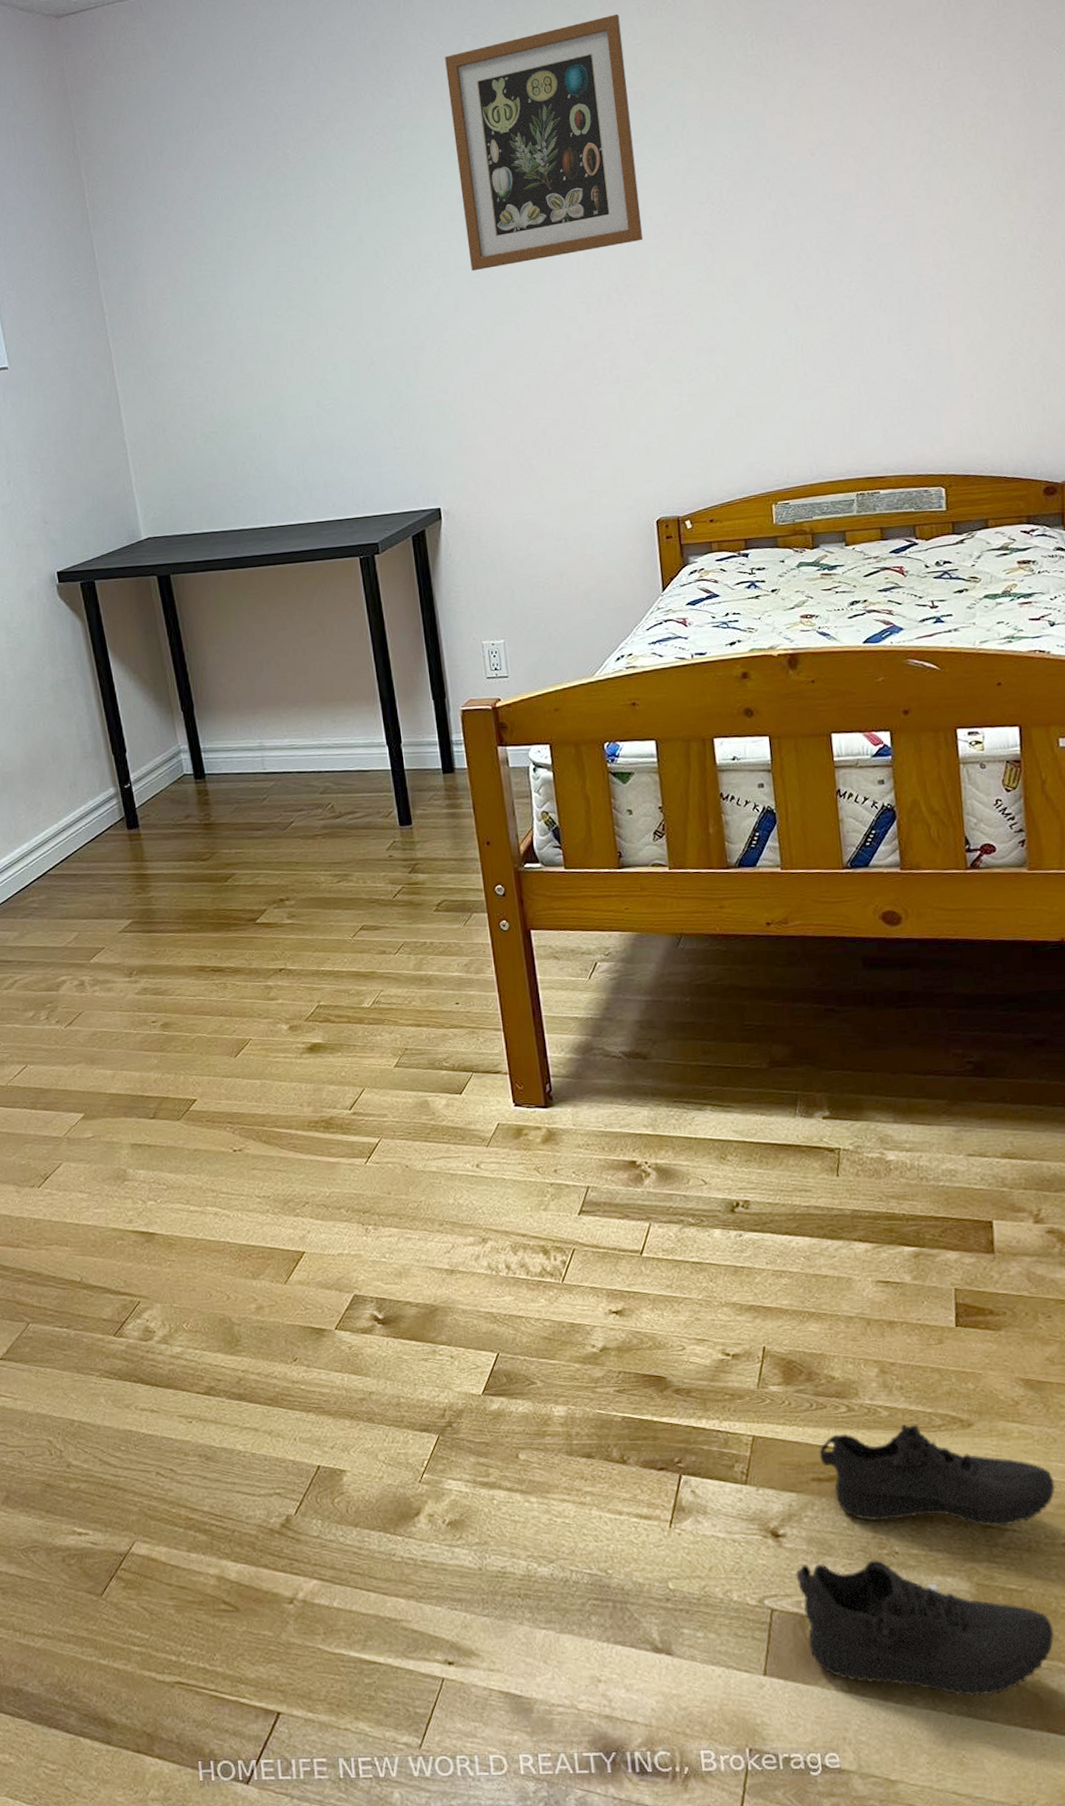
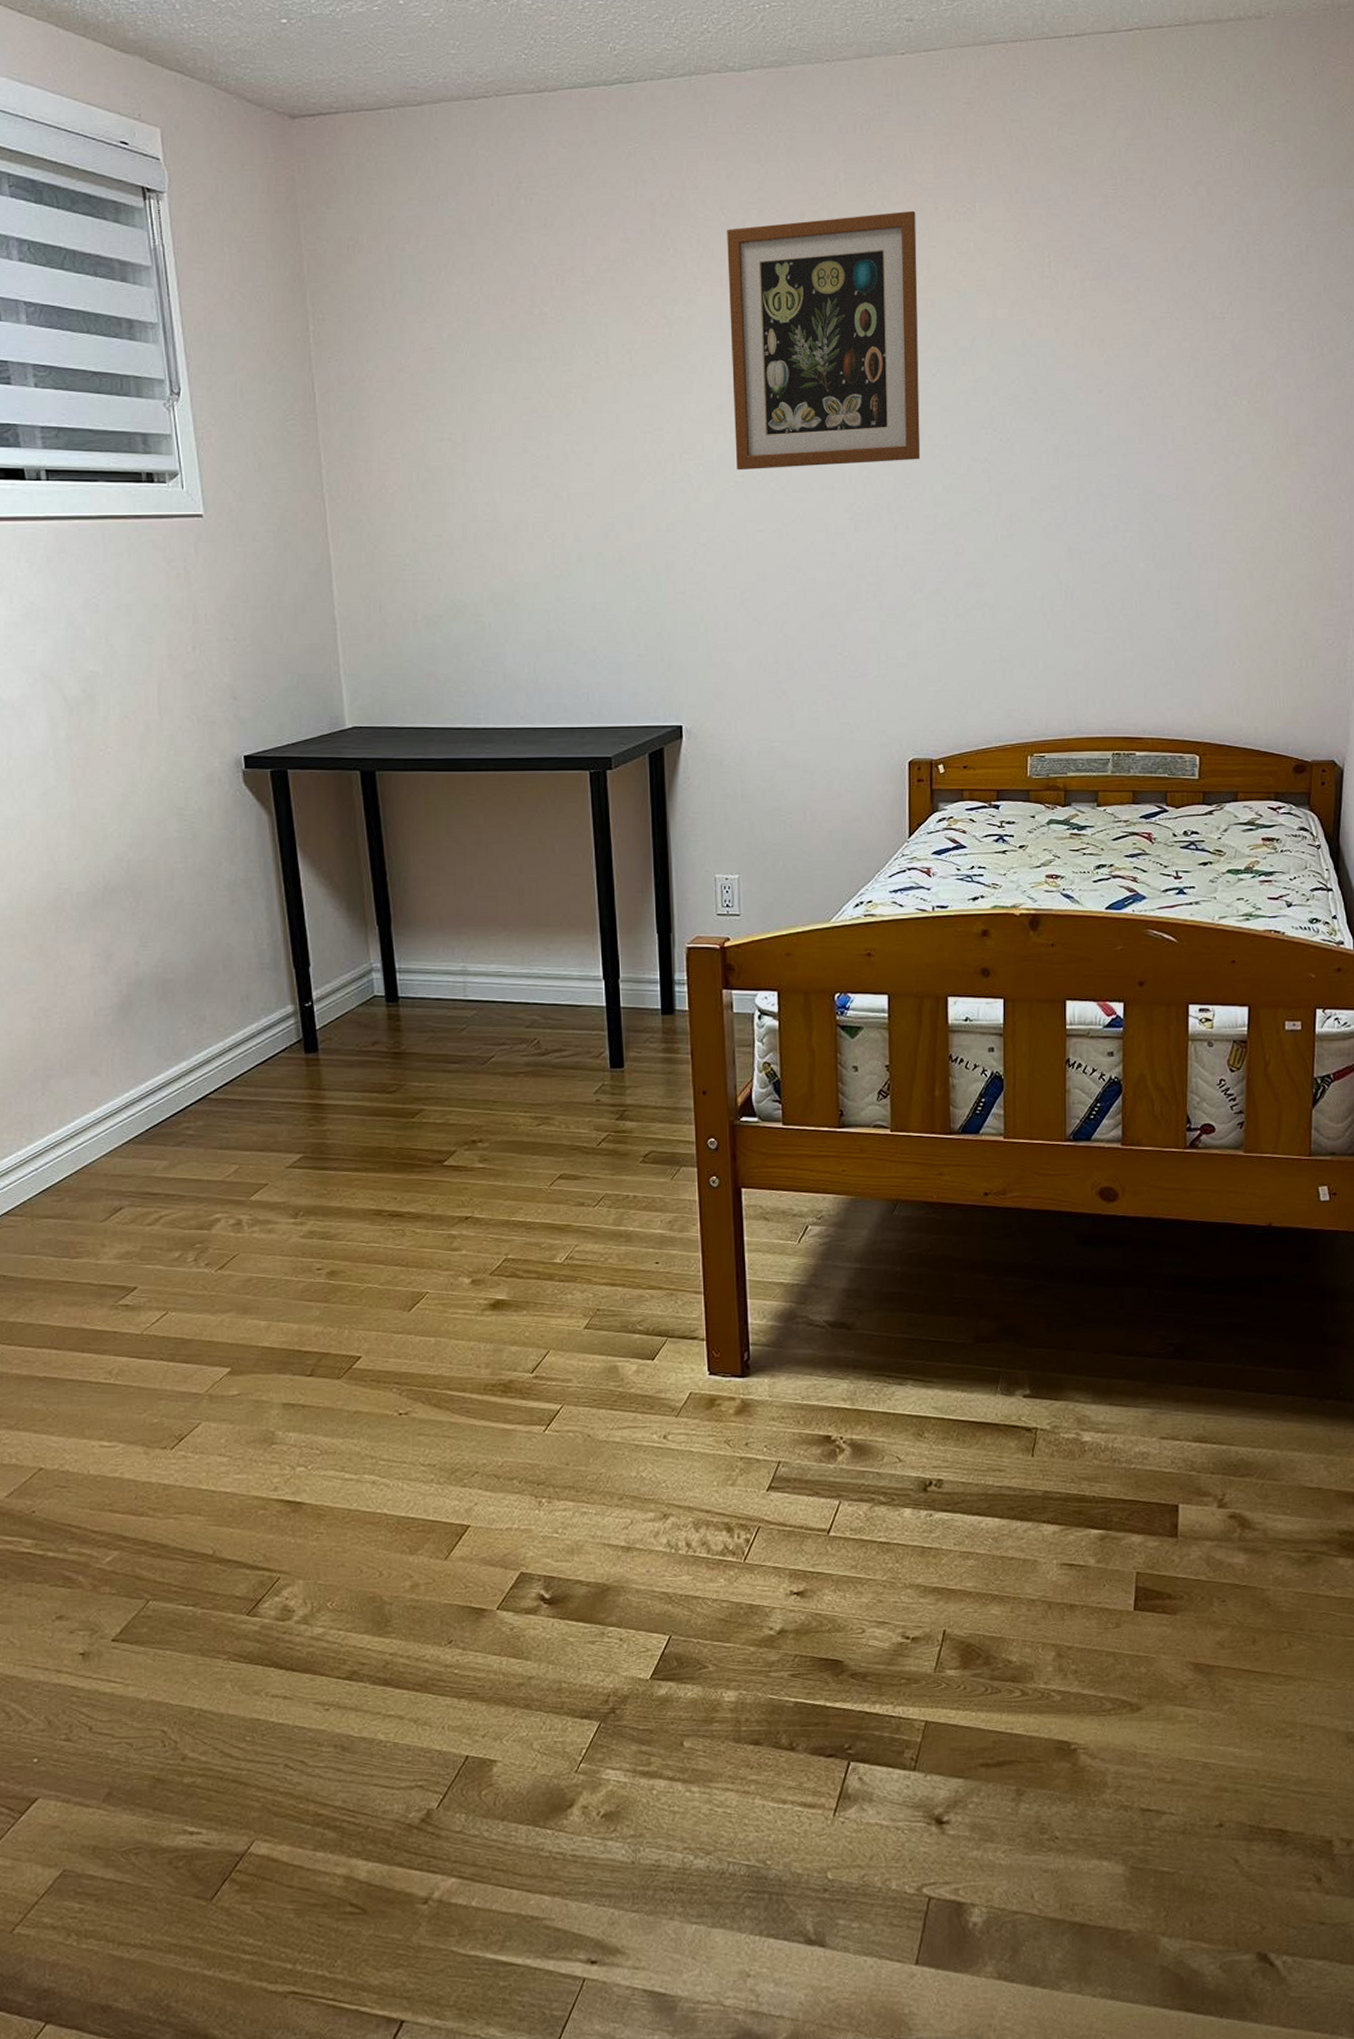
shoe: present [795,1424,1055,1696] -> none [956,1708,1214,1979]

